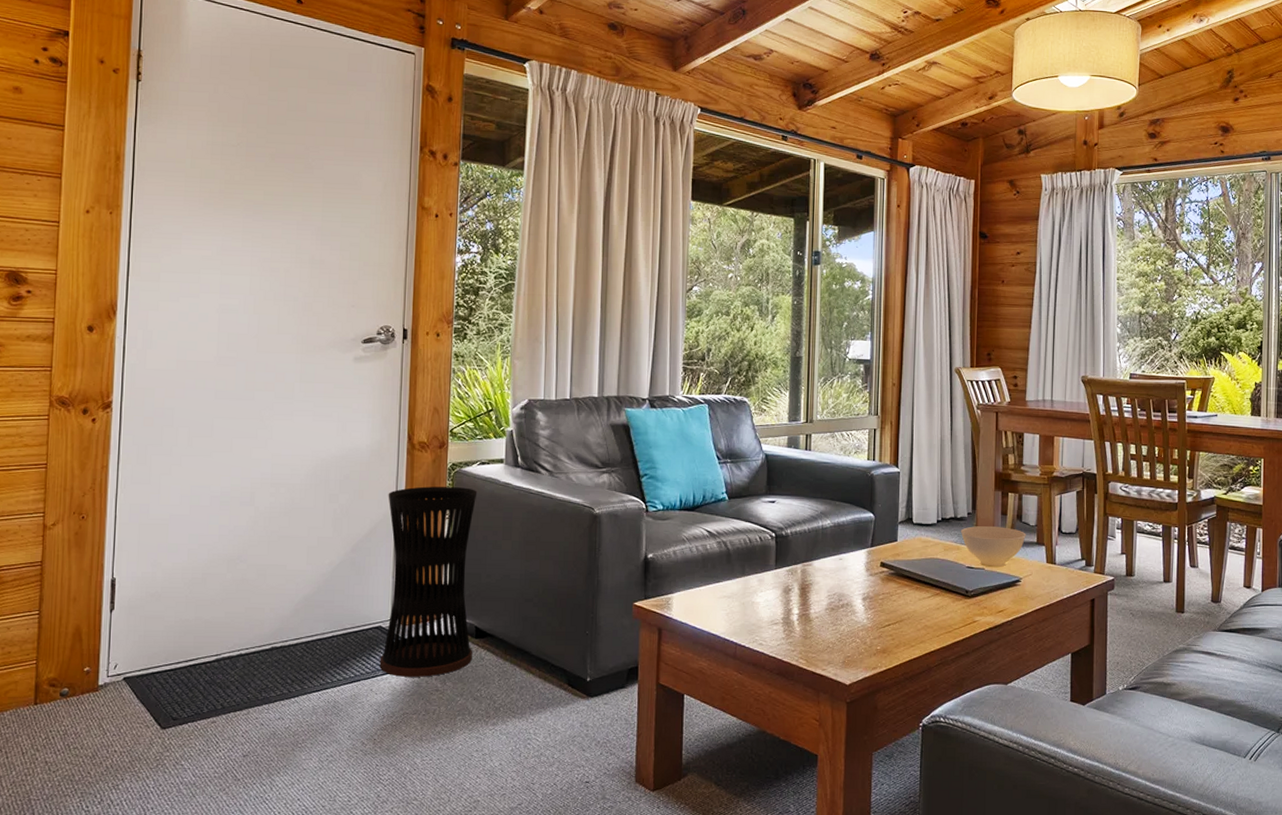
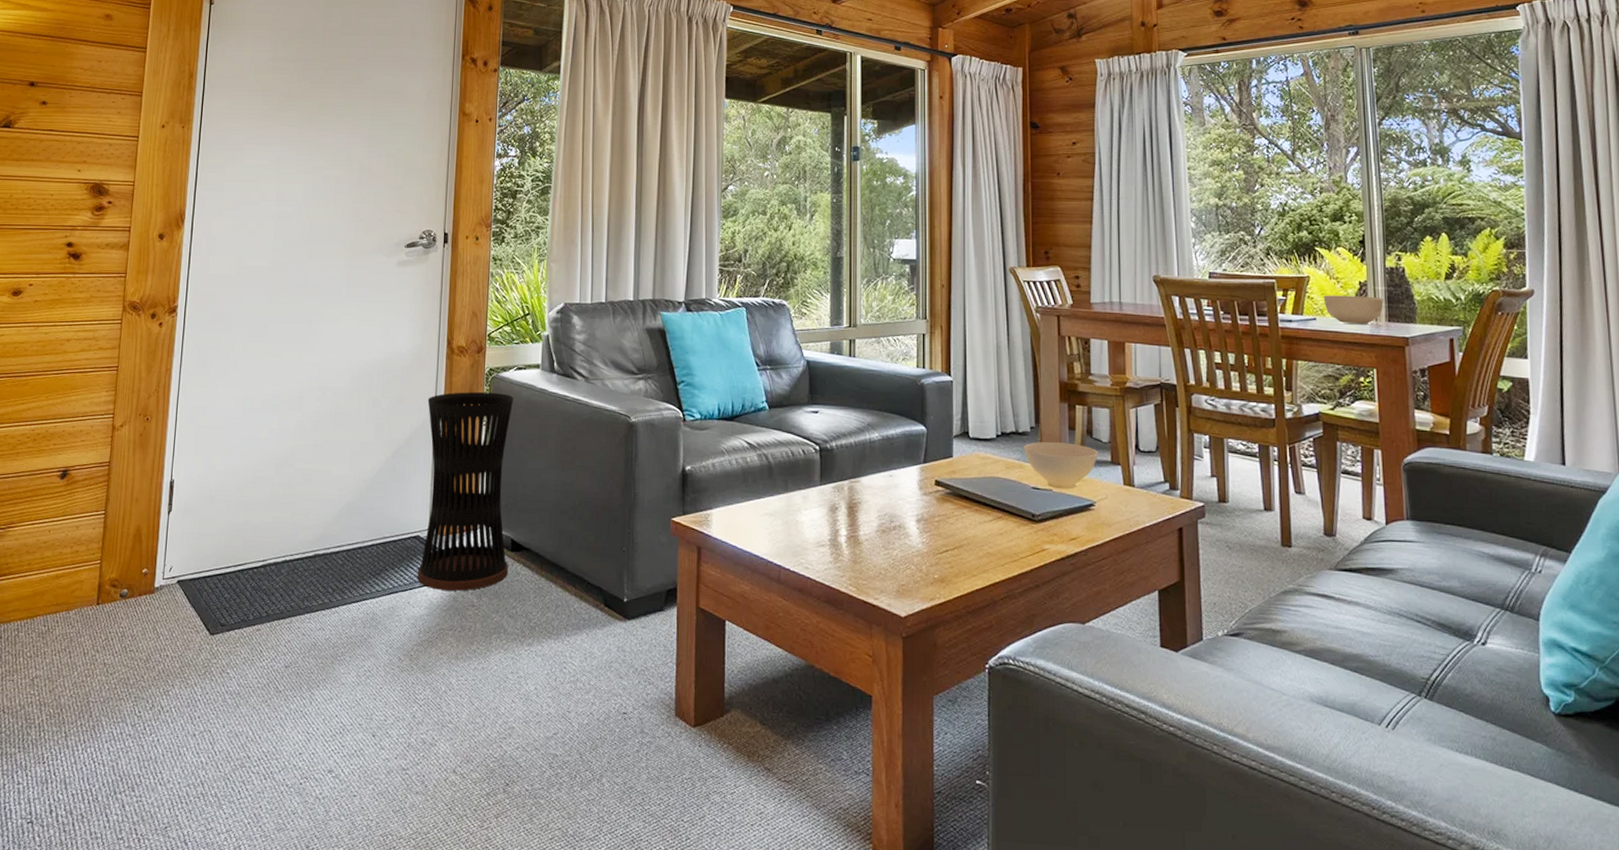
bowl: none [1224,394,1274,421] -> present [1323,295,1384,325]

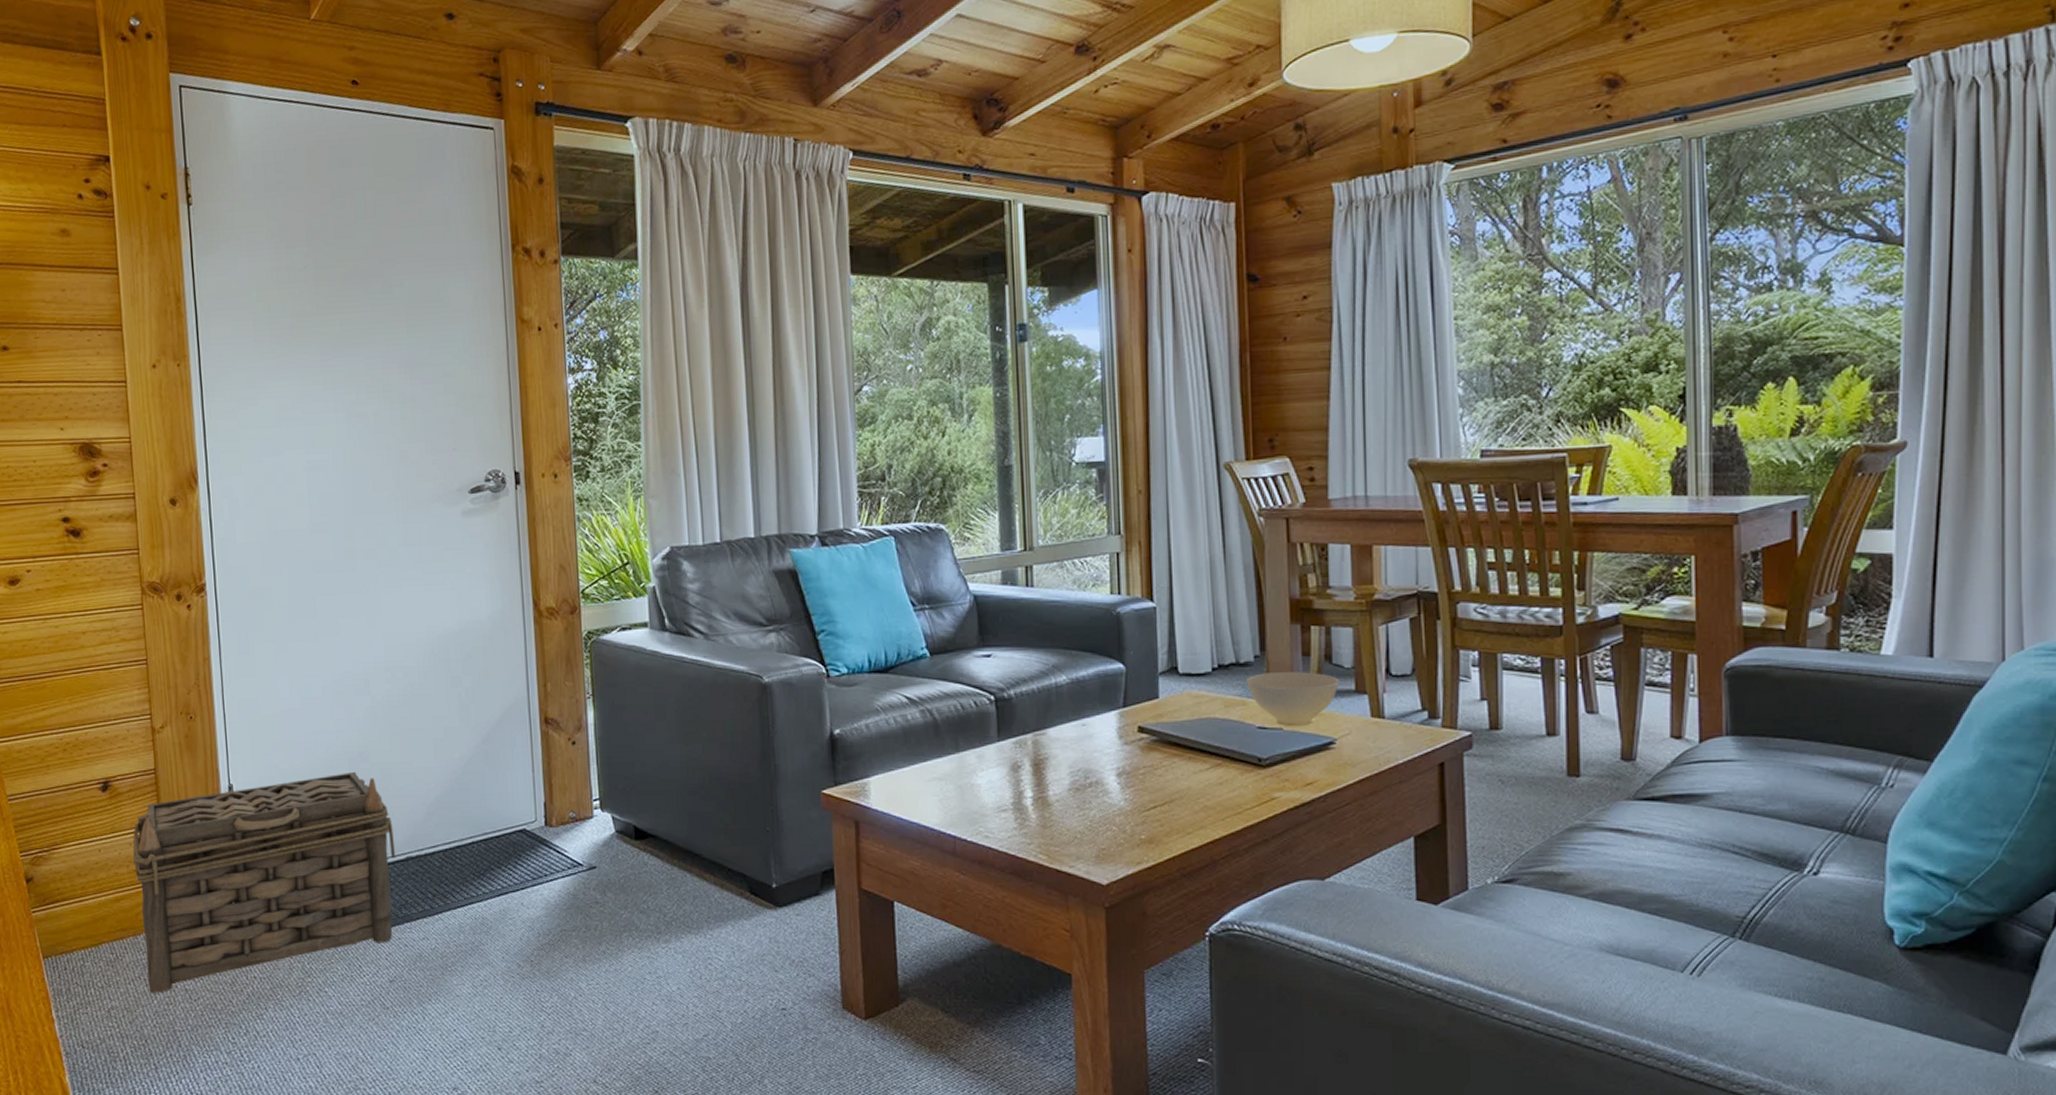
basket: none [72,475,306,665] -> present [132,771,396,993]
umbrella stand: present [417,392,514,591] -> none [517,659,634,888]
bowl: present [1323,295,1384,325] -> none [1629,465,1708,503]

